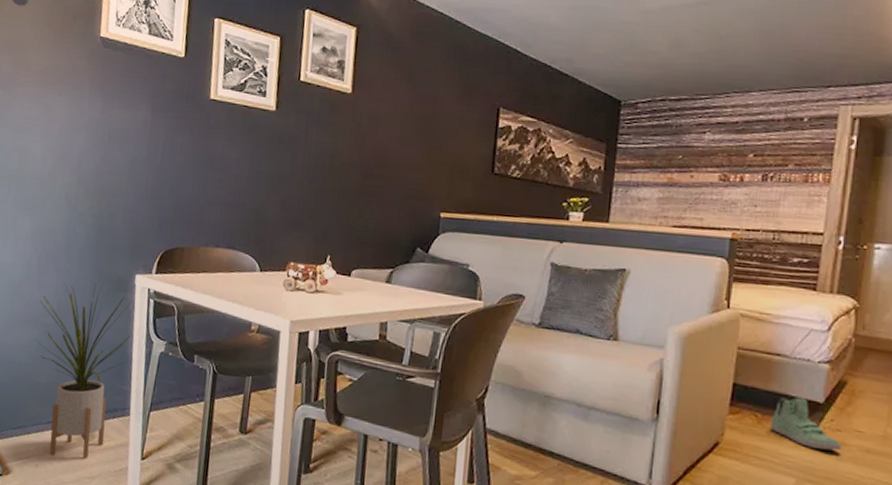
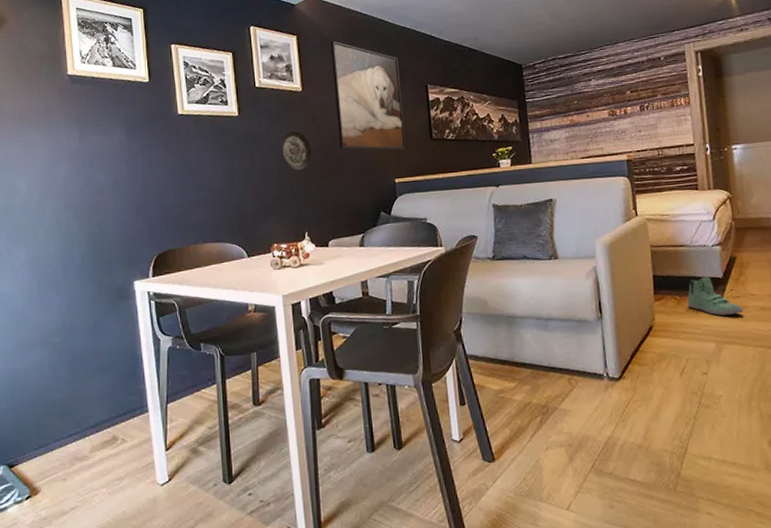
house plant: present [35,283,132,458] -> none [45,296,143,467]
decorative plate: none [316,137,351,184] -> present [281,130,312,170]
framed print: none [383,39,470,181] -> present [330,40,406,151]

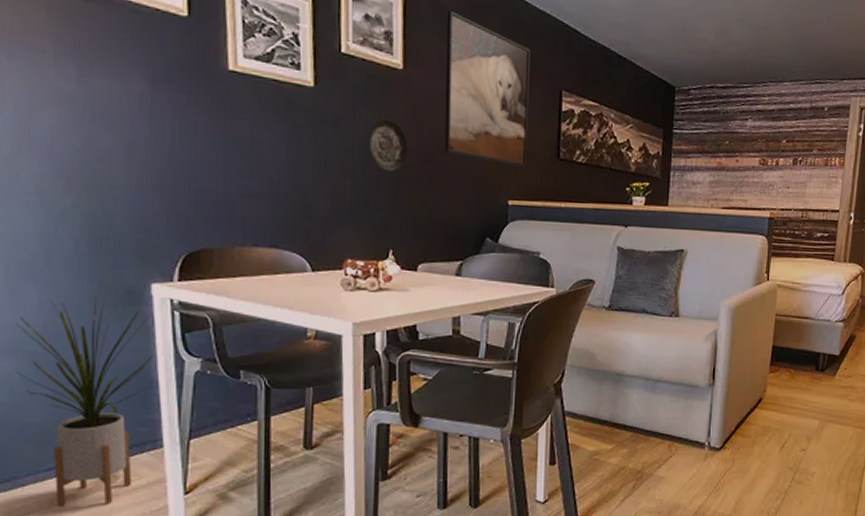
house plant: none [45,296,143,467] -> present [15,297,158,507]
sneaker: present [687,277,744,316] -> none [801,353,852,394]

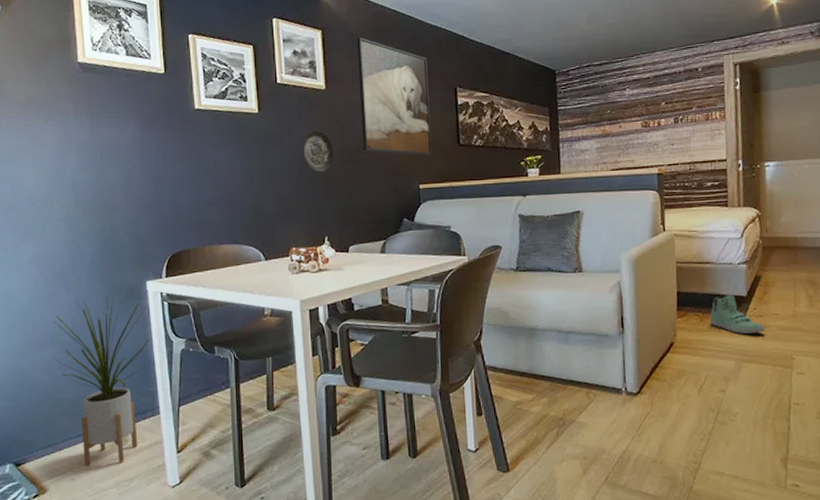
sneaker: none [801,353,852,394] -> present [710,295,766,334]

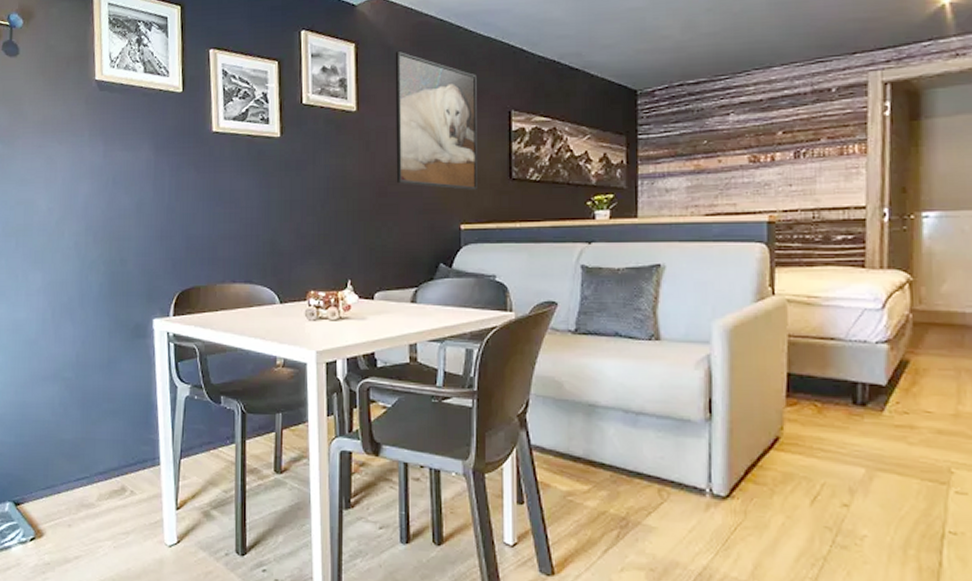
house plant: present [53,295,155,467] -> none [56,331,157,514]
decorative plate: present [302,130,334,172] -> none [327,158,363,206]
sneaker: present [710,295,766,334] -> none [832,382,912,435]

